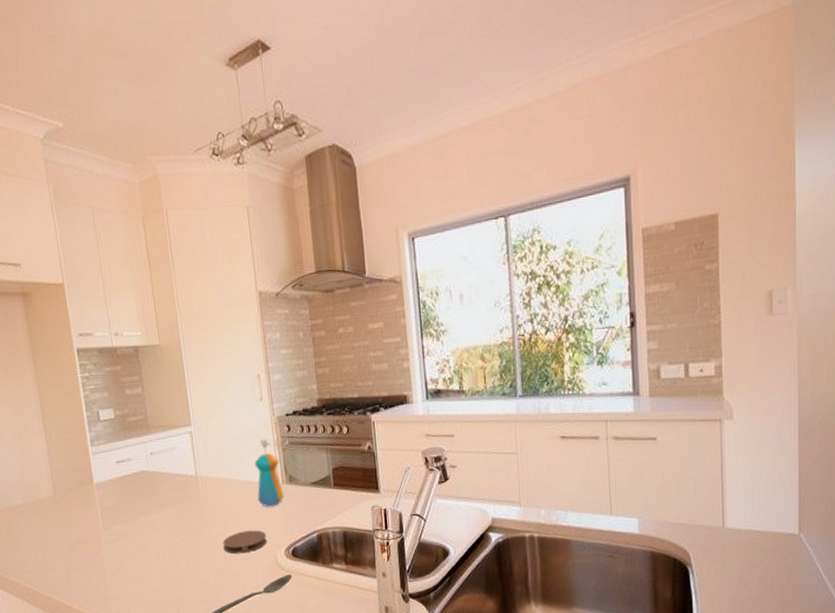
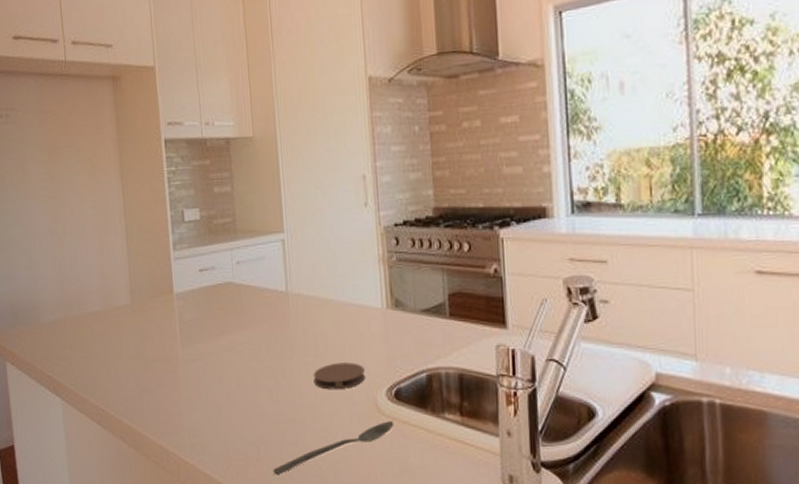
soap dispenser: present [254,439,284,506] -> none [354,253,388,335]

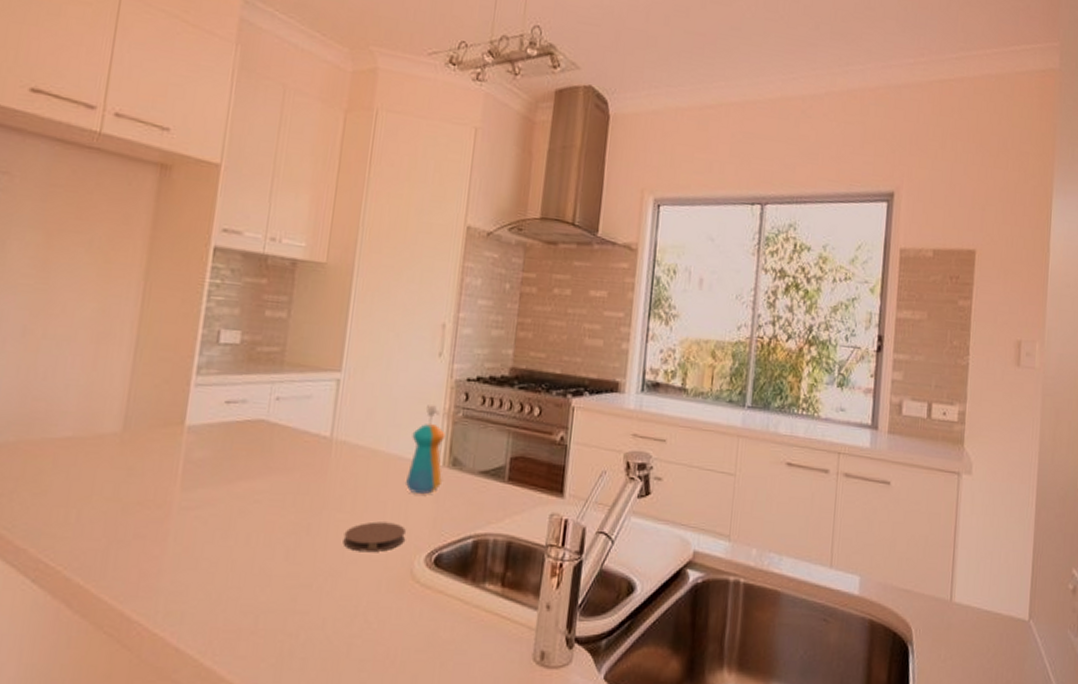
spoon: present [273,421,394,474] -> none [270,590,428,650]
soap dispenser: none [354,253,388,335] -> present [406,405,446,494]

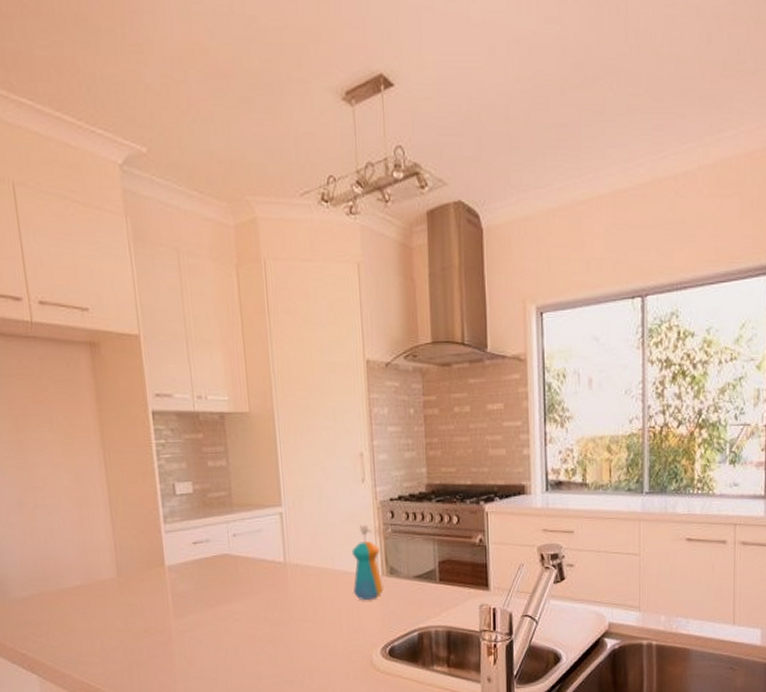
coaster: present [343,521,406,553] -> none [311,625,361,652]

